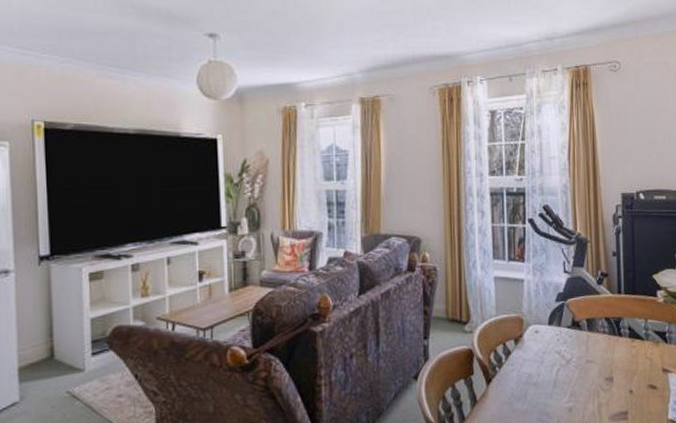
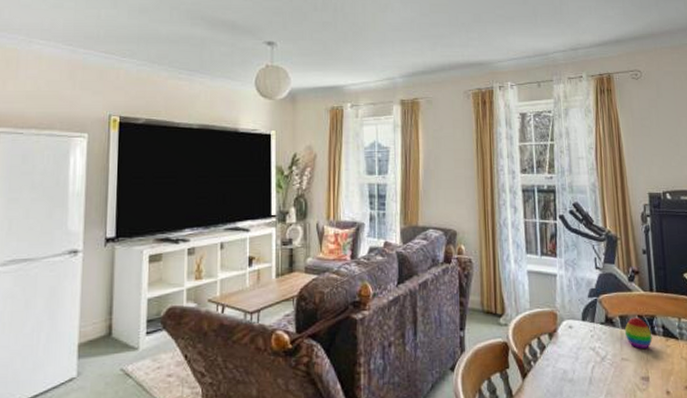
decorative egg: none [592,319,618,350] -> present [625,317,653,348]

